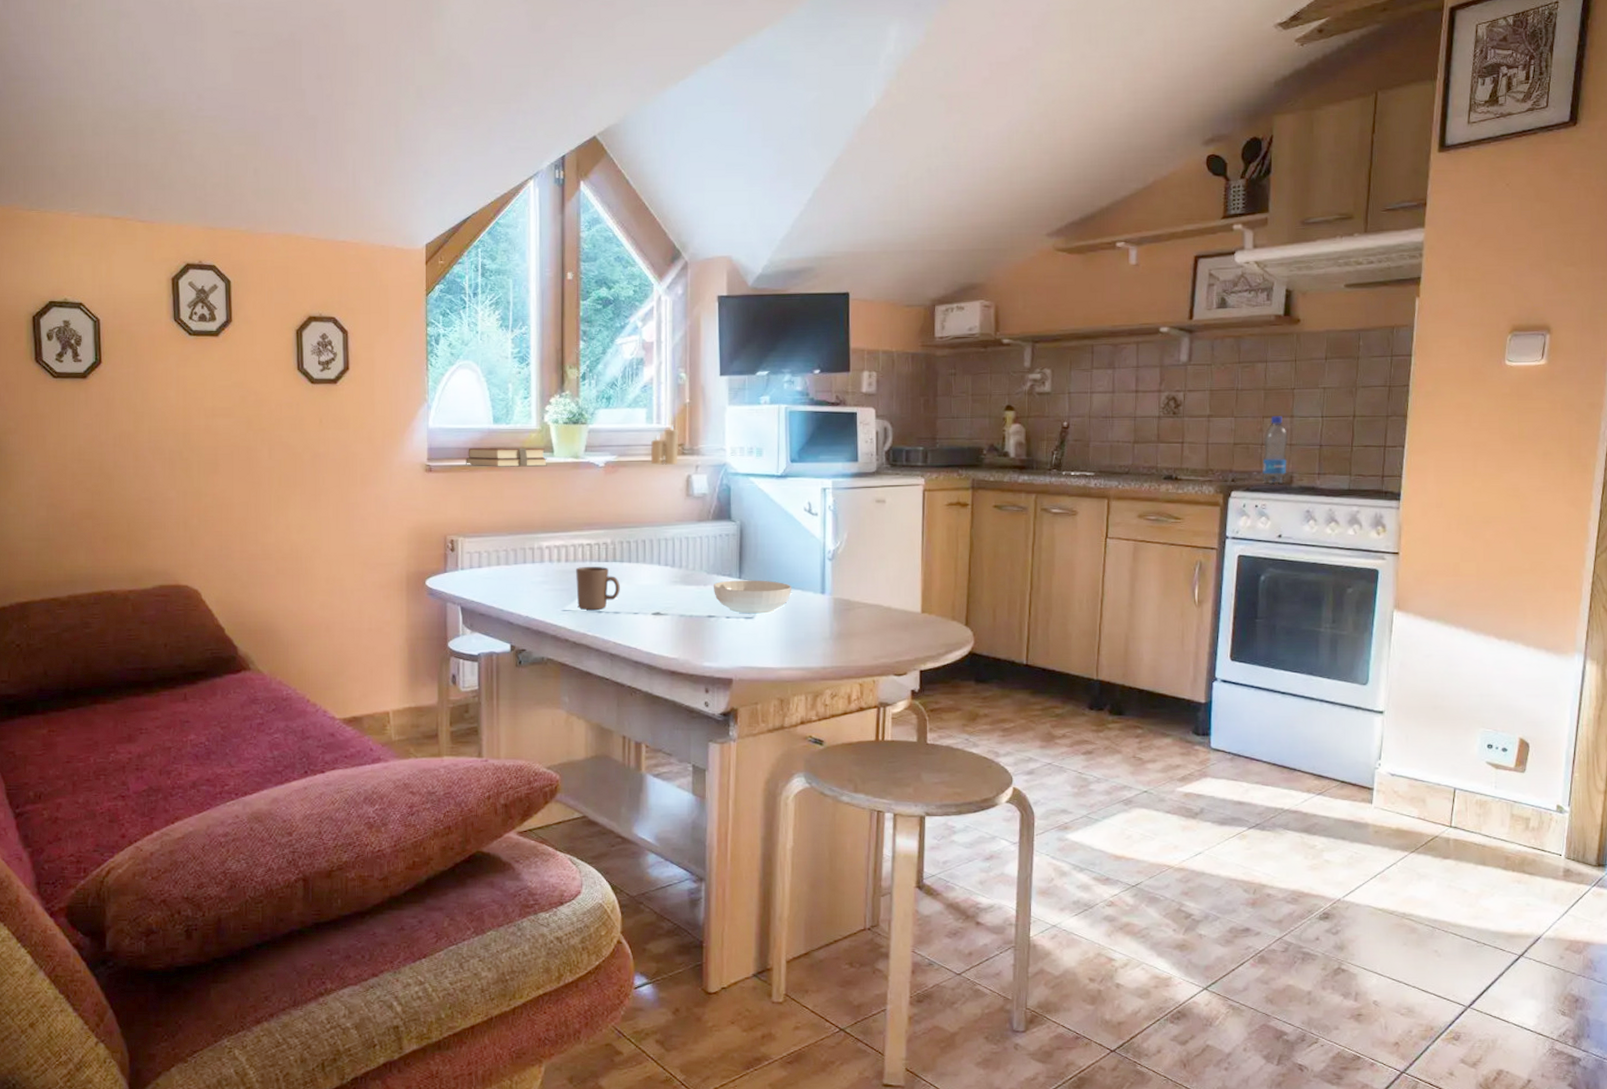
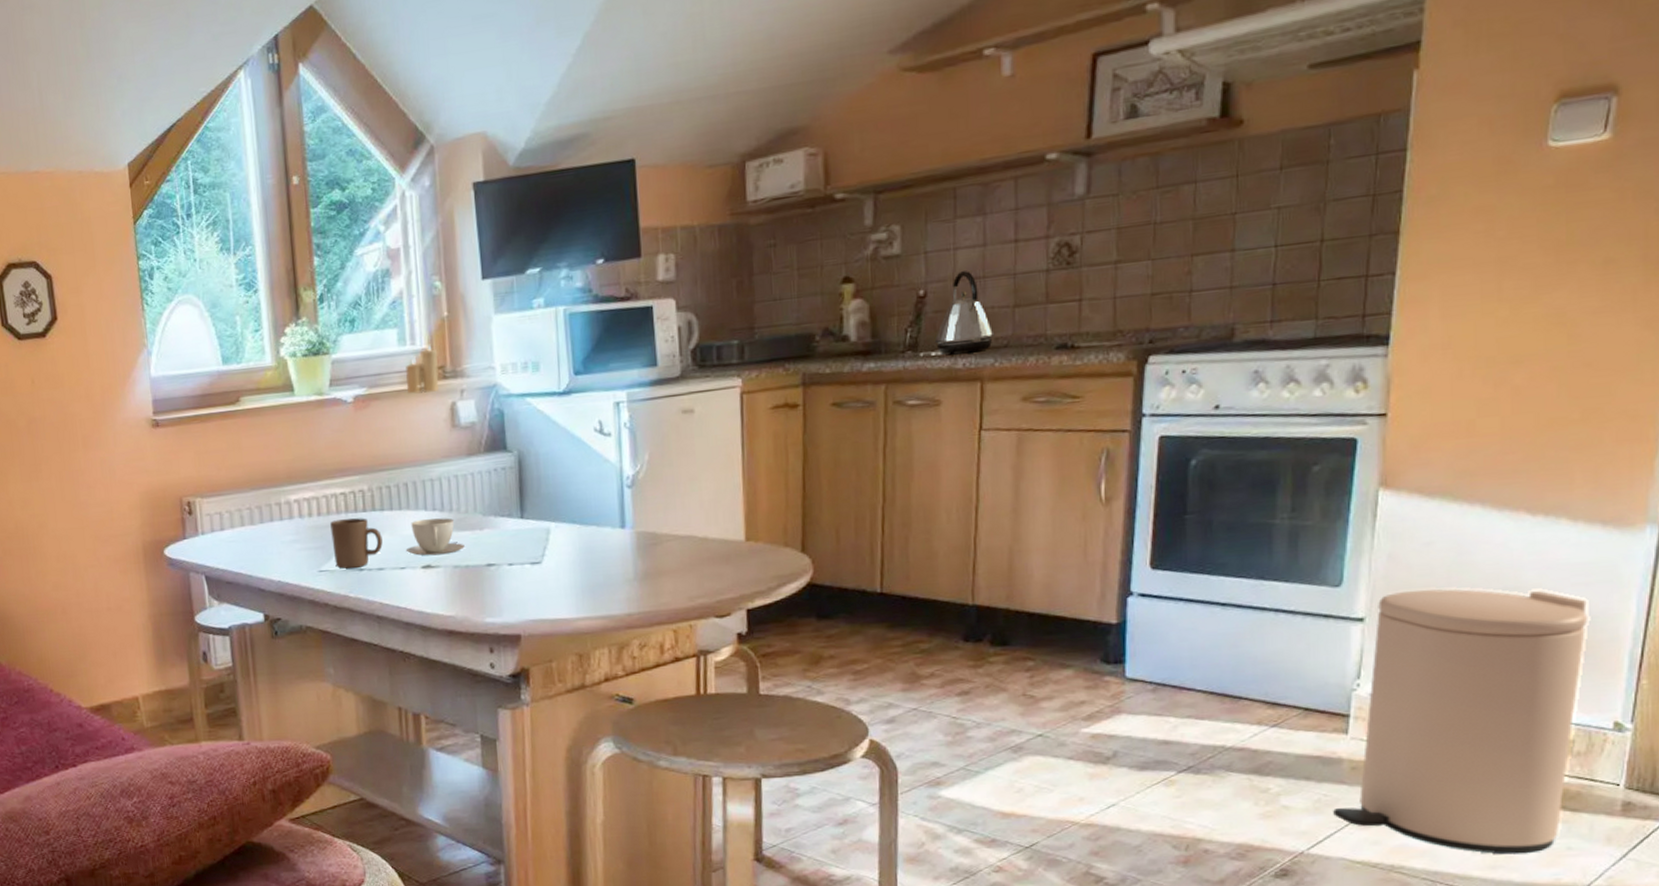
books: present [466,447,547,467] -> none [195,388,288,417]
teacup: none [639,573,690,605] -> present [405,518,465,556]
bowl: present [713,580,792,614] -> none [490,517,585,559]
kettle: none [1074,411,1119,476] -> present [934,271,995,355]
bottle: present [1262,416,1288,484] -> none [1191,251,1227,341]
pedal bin: none [1362,692,1537,907] -> present [1333,589,1587,853]

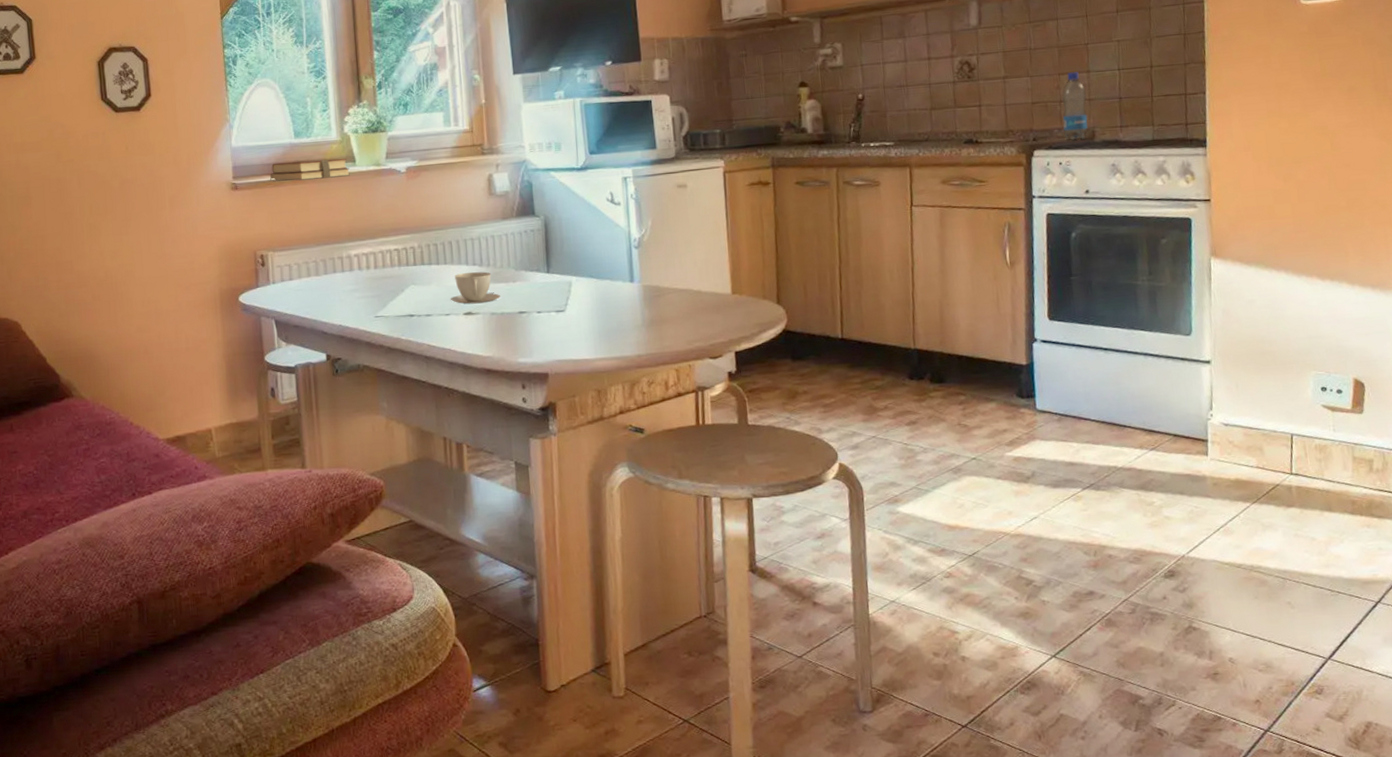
books: none [195,388,288,417] -> present [270,159,350,182]
mug: present [330,518,383,569] -> none [385,270,431,315]
candle: present [406,344,439,394] -> none [450,125,478,167]
kettle: present [934,271,995,355] -> none [872,80,918,146]
bottle: none [1191,251,1227,341] -> present [1062,72,1088,140]
pedal bin: present [1333,589,1587,853] -> none [1203,338,1371,554]

